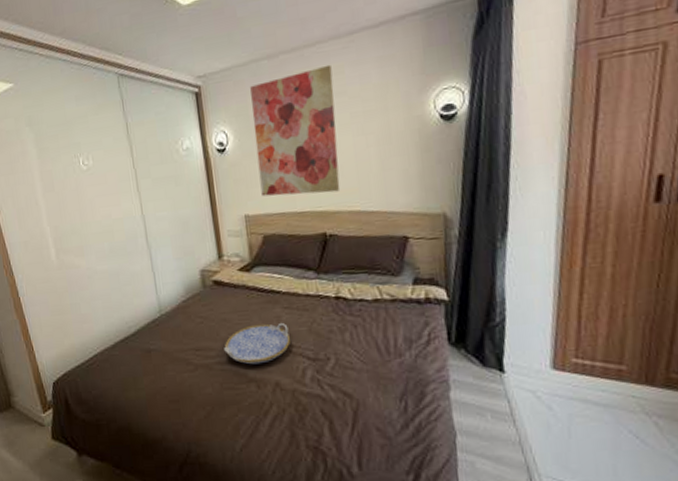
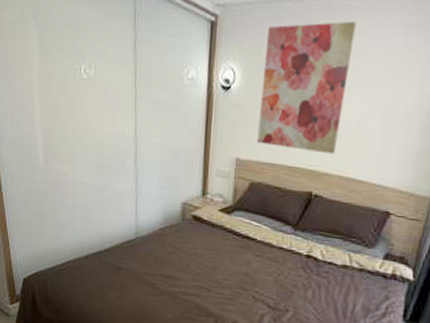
serving tray: present [224,322,291,365] -> none [191,265,256,302]

